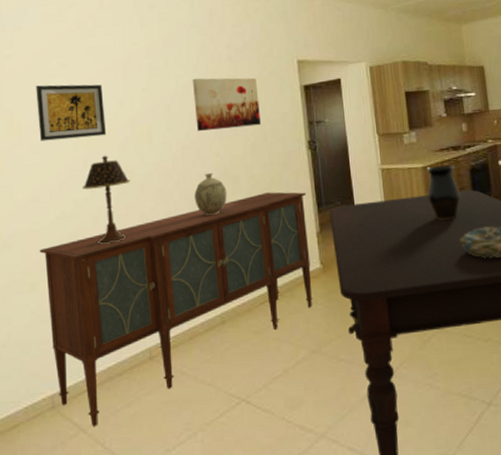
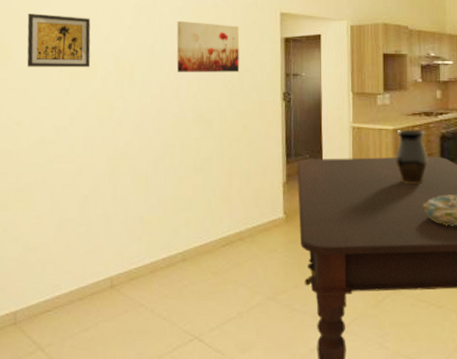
sideboard: present [39,192,313,426] -> none [16,138,277,346]
table lamp: present [82,155,130,244] -> none [62,86,108,172]
decorative vase: present [194,172,227,215] -> none [168,113,200,155]

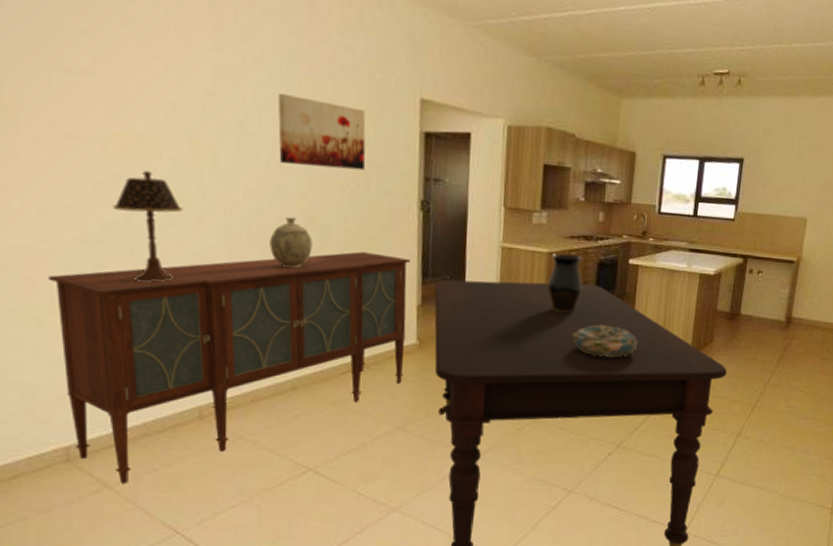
sideboard: none [16,138,277,346] -> present [48,251,411,484]
wall art: present [27,14,91,68] -> none [41,54,151,145]
table lamp: none [62,86,108,172] -> present [112,170,183,283]
decorative vase: none [168,113,200,155] -> present [269,216,313,268]

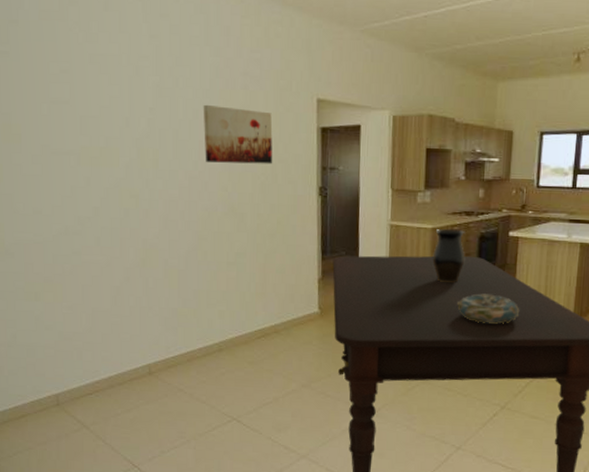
sideboard: present [48,251,411,484] -> none [42,234,312,425]
table lamp: present [112,170,183,283] -> none [84,175,134,264]
decorative vase: present [269,216,313,268] -> none [199,206,232,249]

